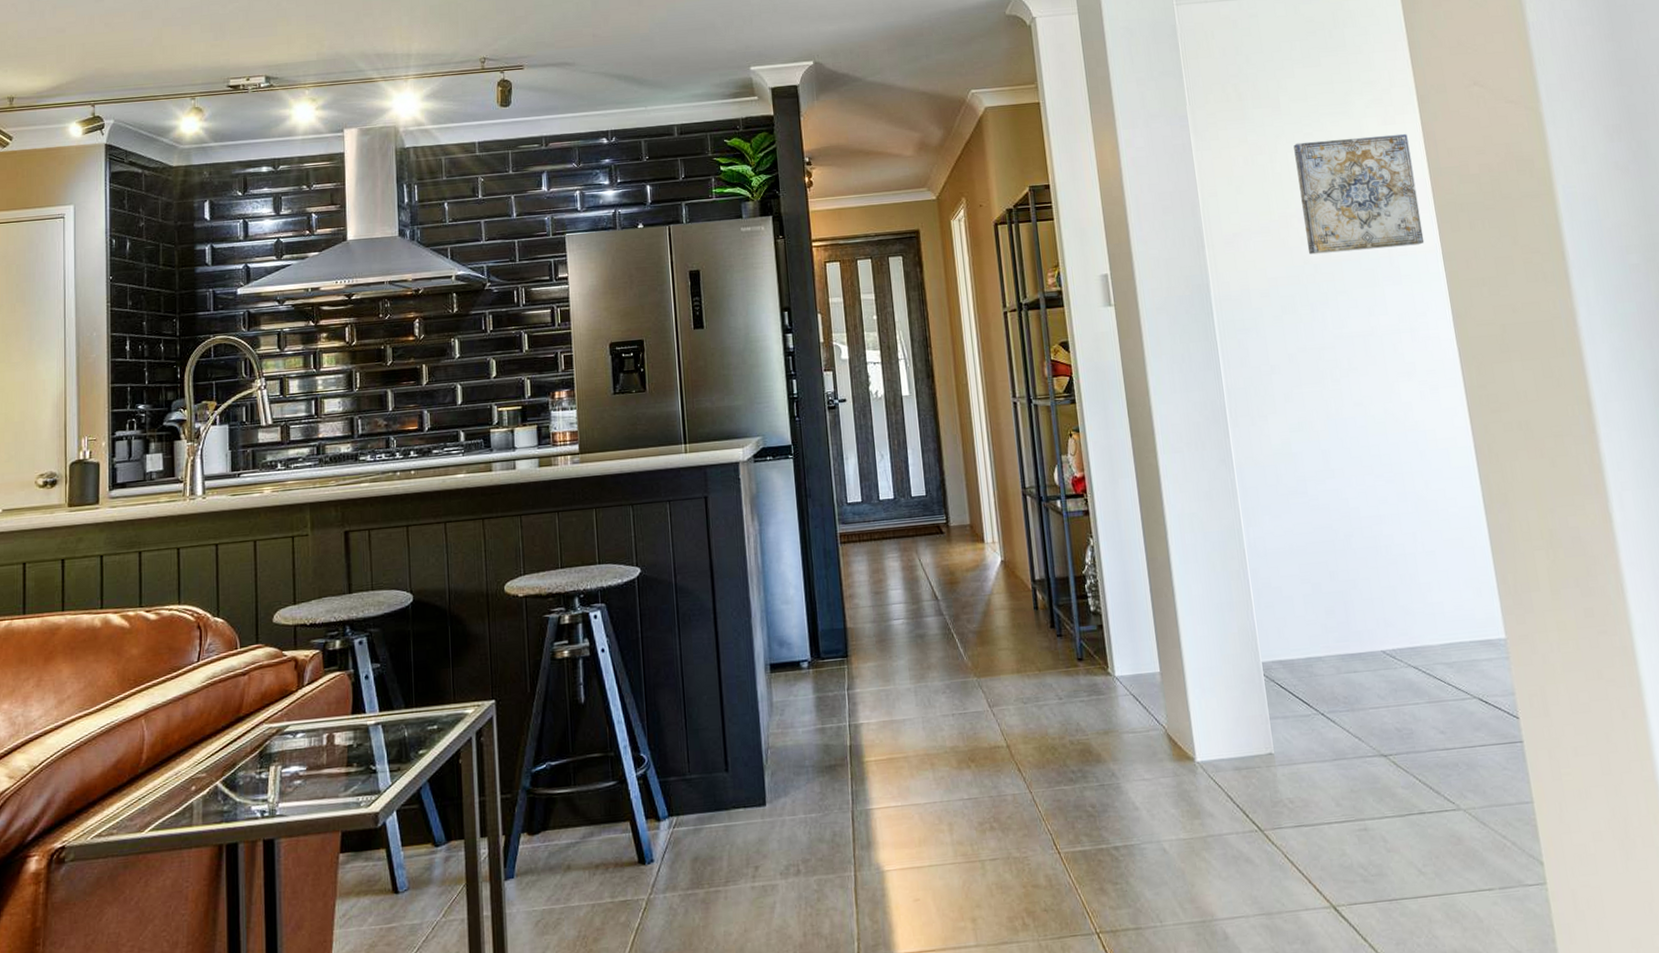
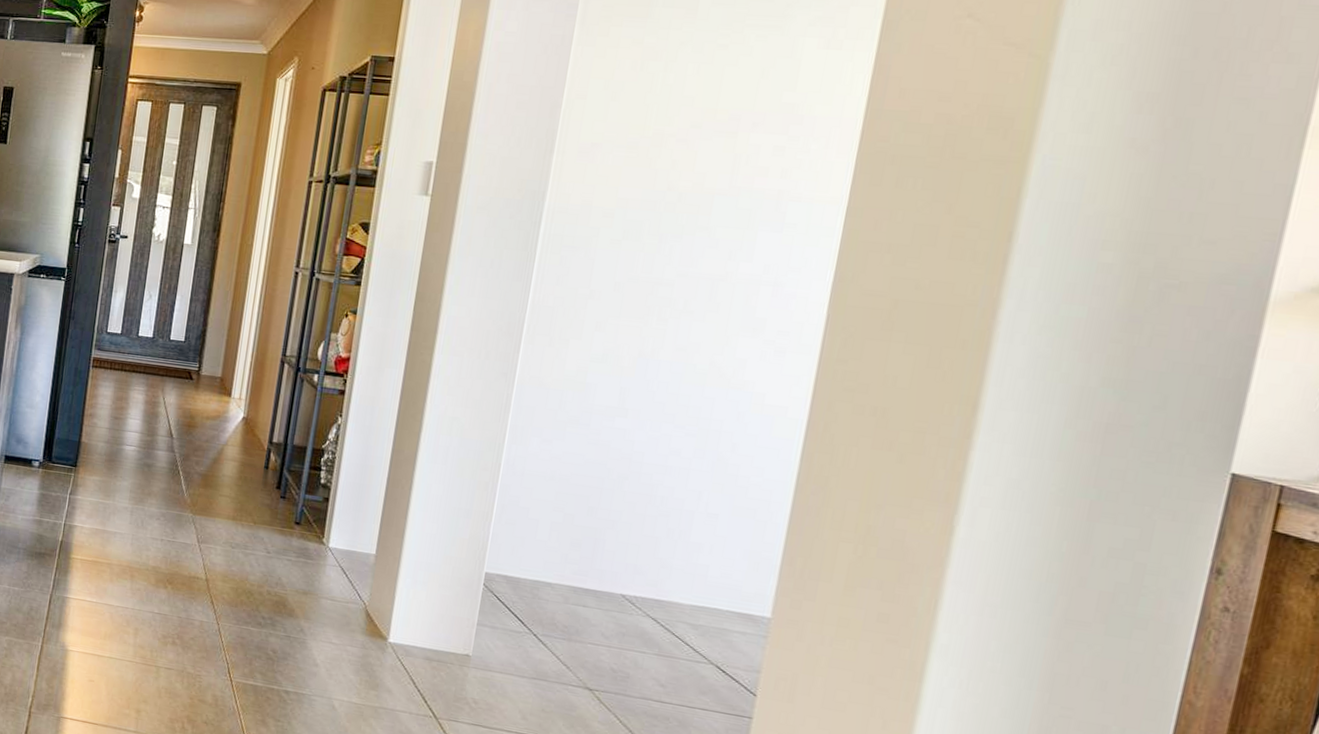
wall art: present [1293,133,1425,255] -> none [676,54,853,193]

